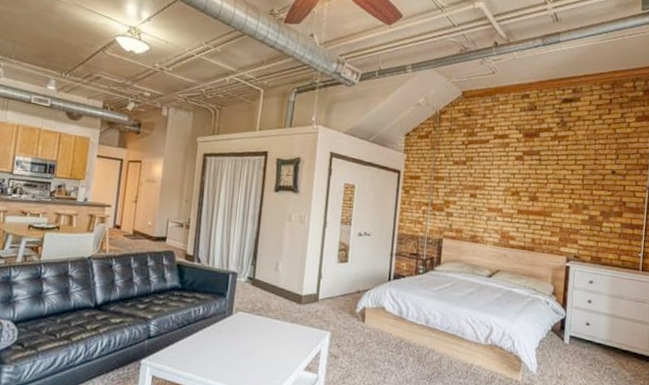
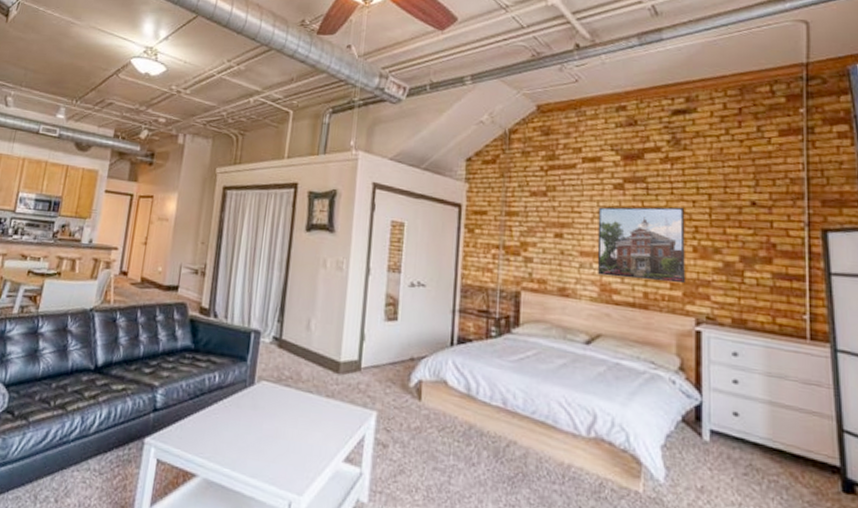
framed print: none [500,173,566,232] -> present [597,206,685,284]

